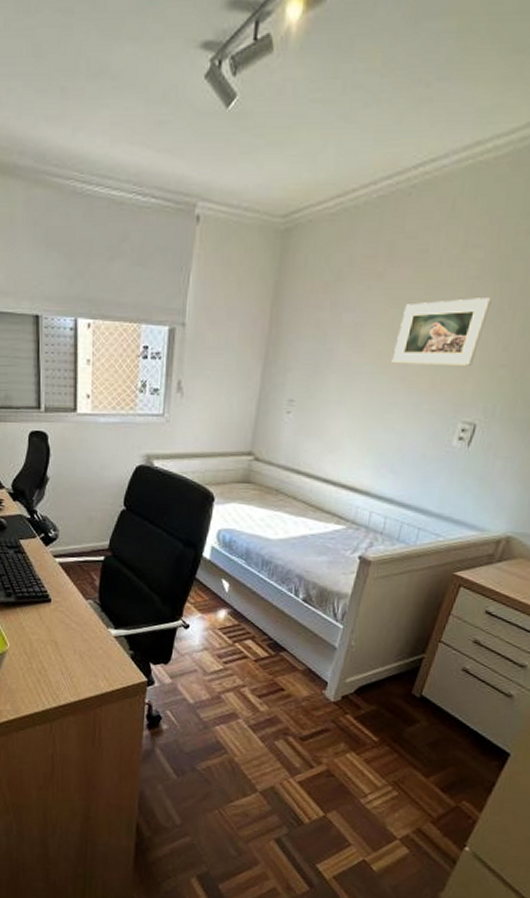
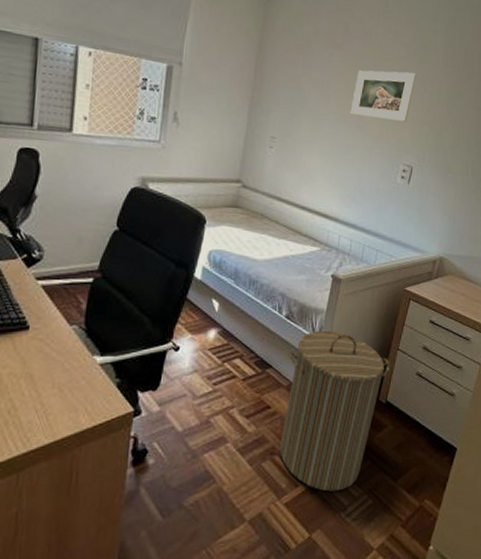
laundry hamper: none [293,615,429,778] -> present [279,330,391,492]

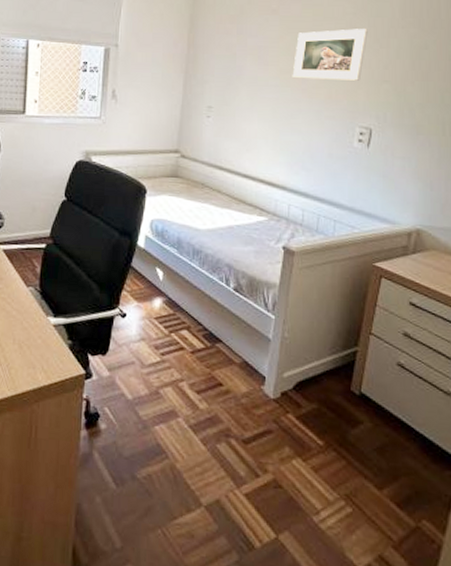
laundry hamper: present [279,330,391,492] -> none [234,306,362,490]

